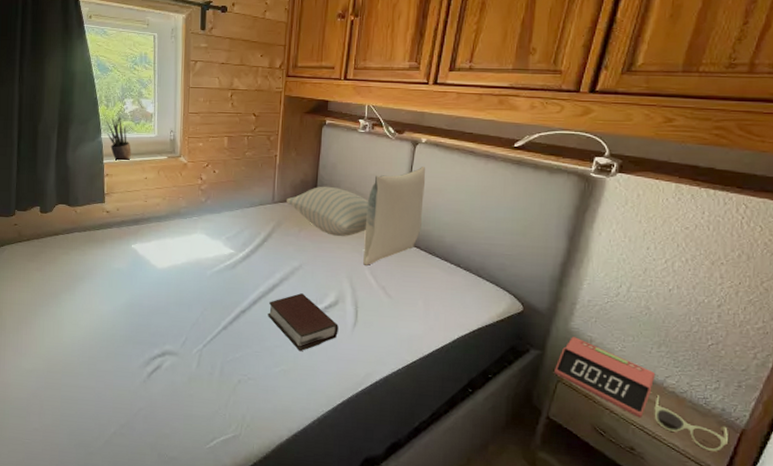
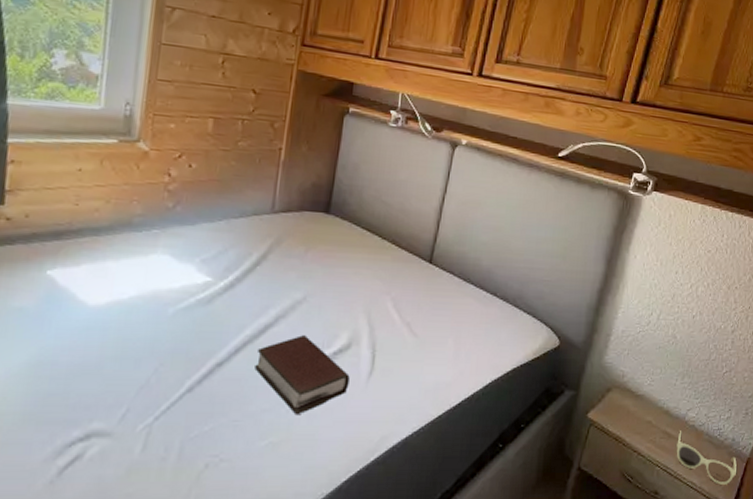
potted plant: present [106,115,131,161] -> none [17,72,59,142]
pillow: present [287,186,368,236] -> none [291,192,396,259]
pillow: present [363,167,426,265] -> none [385,174,464,296]
alarm clock: present [554,337,656,418] -> none [587,373,679,458]

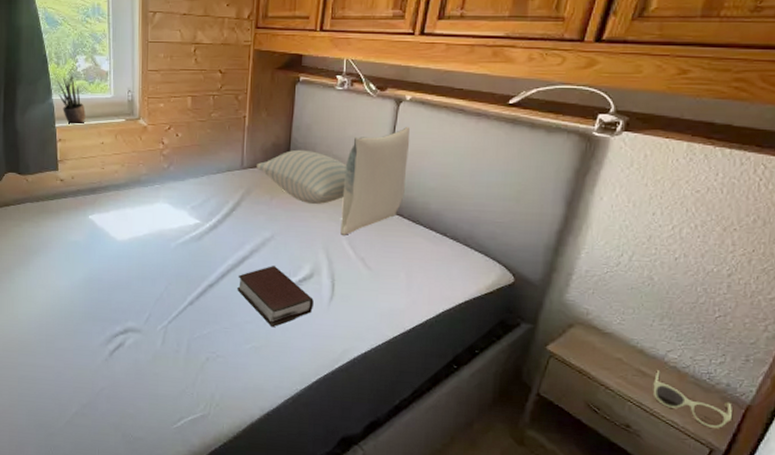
potted plant: none [17,72,59,142] -> present [57,74,86,124]
pillow: none [291,192,396,259] -> present [257,149,347,204]
pillow: none [385,174,464,296] -> present [341,127,410,235]

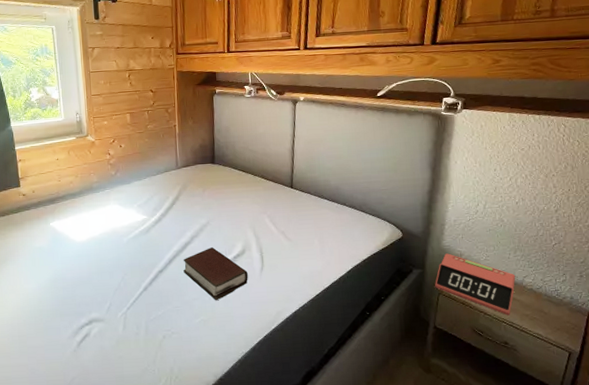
potted plant: present [57,74,86,124] -> none [14,104,41,146]
pillow: present [257,149,347,204] -> none [189,147,263,192]
pillow: present [341,127,410,235] -> none [260,122,309,215]
alarm clock: none [546,309,656,394] -> present [435,253,516,316]
spectacles: present [653,370,732,428] -> none [518,293,579,335]

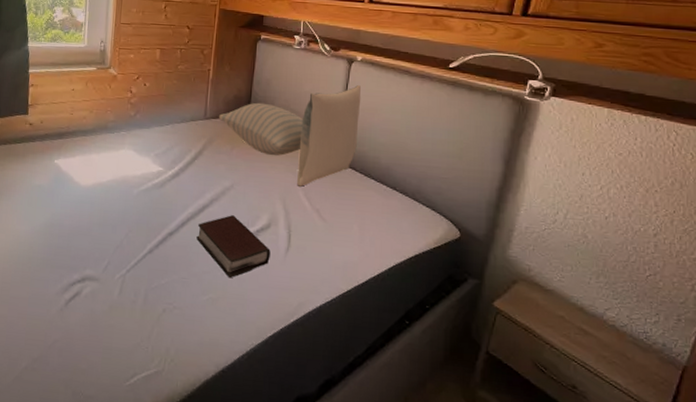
pillow: none [189,147,263,192] -> present [219,102,303,156]
pillow: none [260,122,309,215] -> present [297,85,361,187]
alarm clock: present [435,253,516,316] -> none [493,265,595,354]

